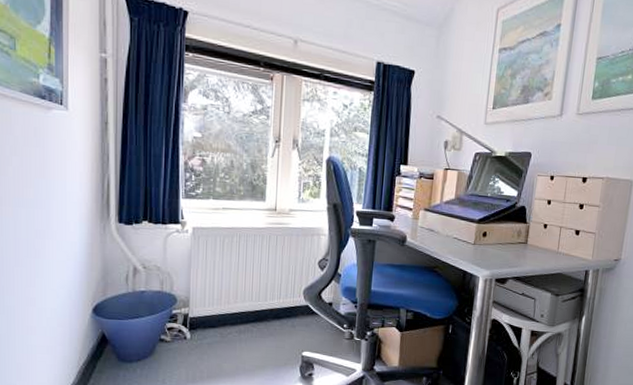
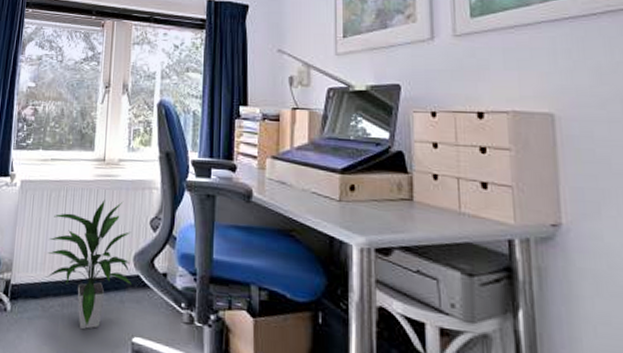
indoor plant: none [223,244,302,349] -> present [47,199,132,329]

